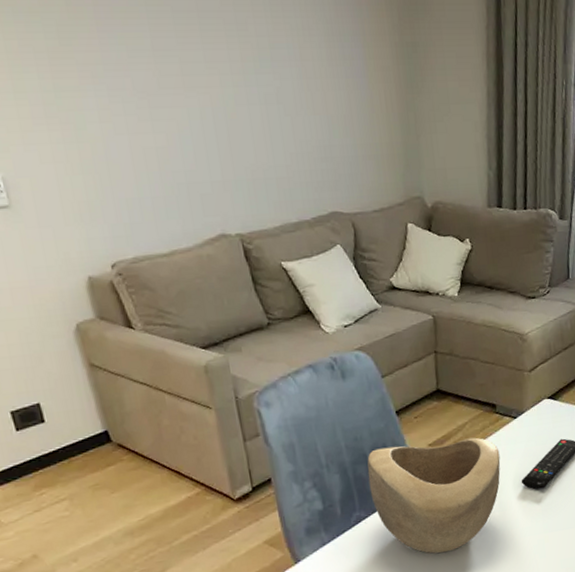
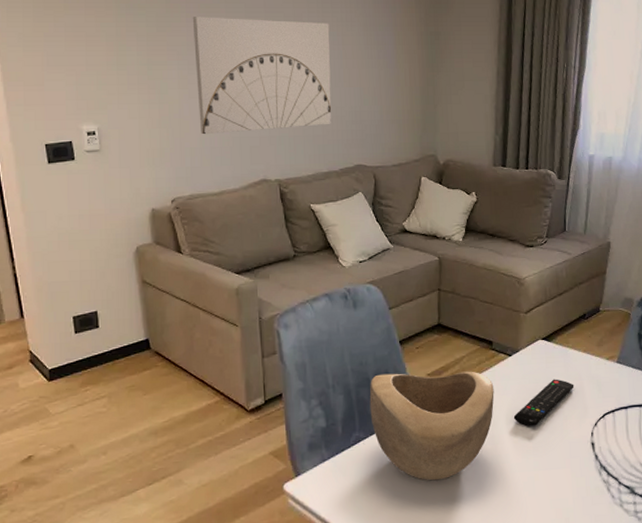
wall art: none [104,24,297,182] -> present [192,17,332,135]

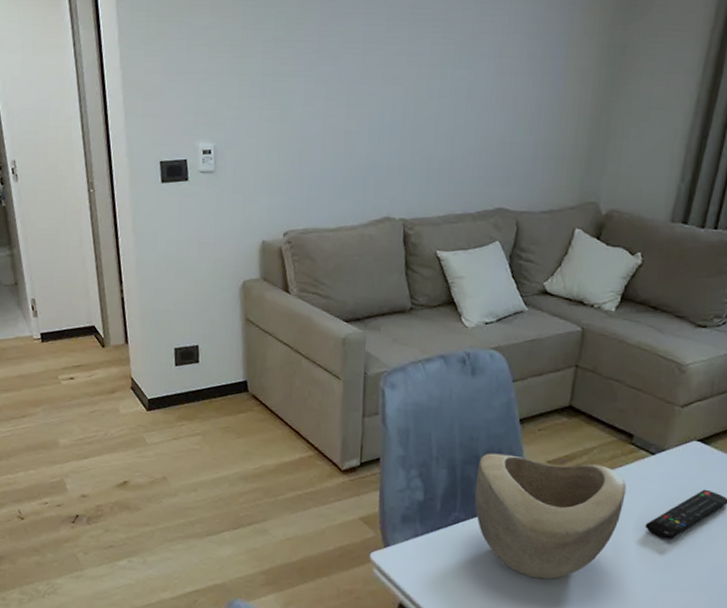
wall art: present [192,17,332,135] -> none [322,18,487,161]

